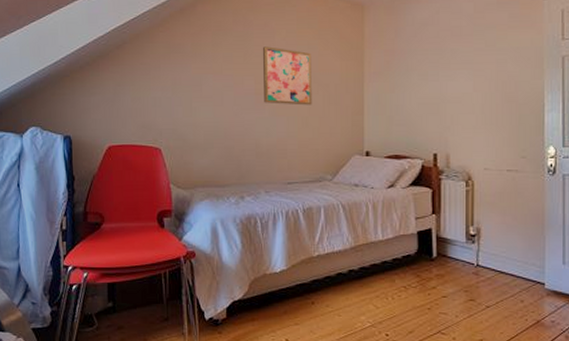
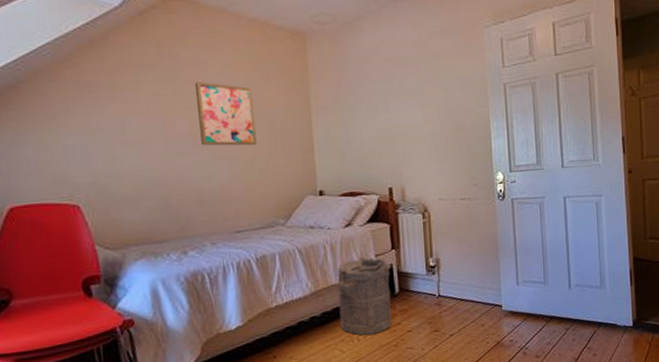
laundry hamper: none [376,218,431,295] -> present [337,257,393,336]

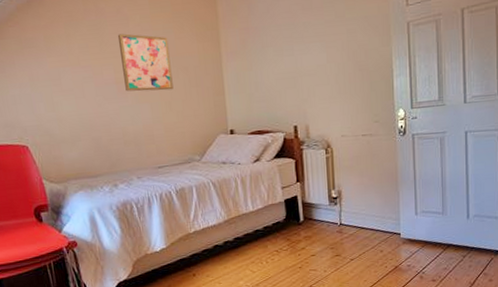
laundry hamper: present [337,257,393,336] -> none [247,189,298,258]

